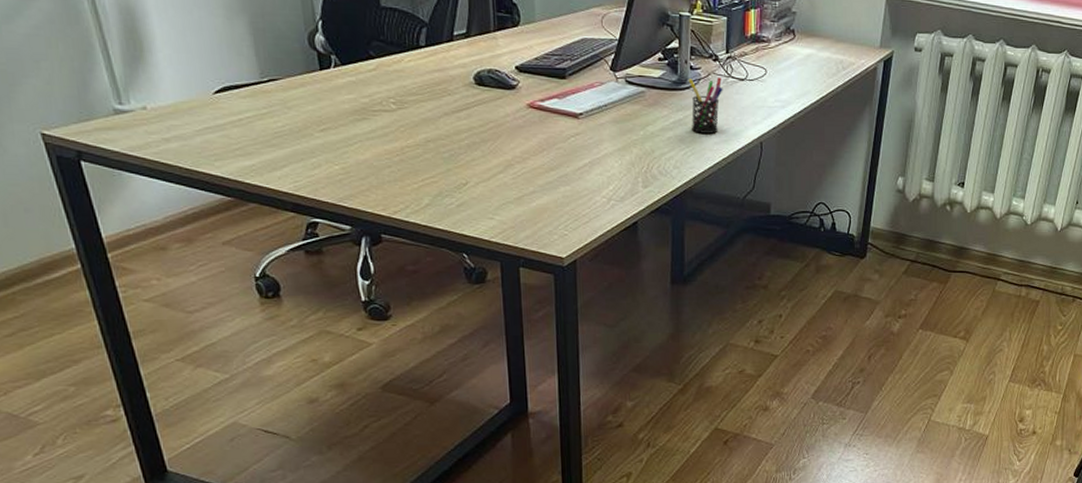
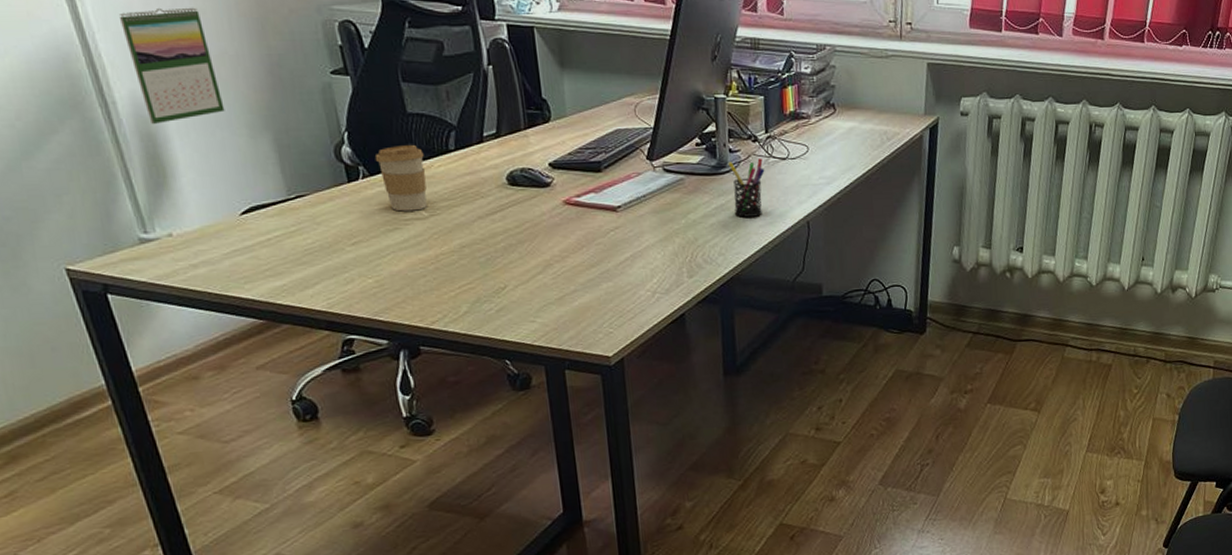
coffee cup: none [347,37,396,103] -> present [375,144,427,212]

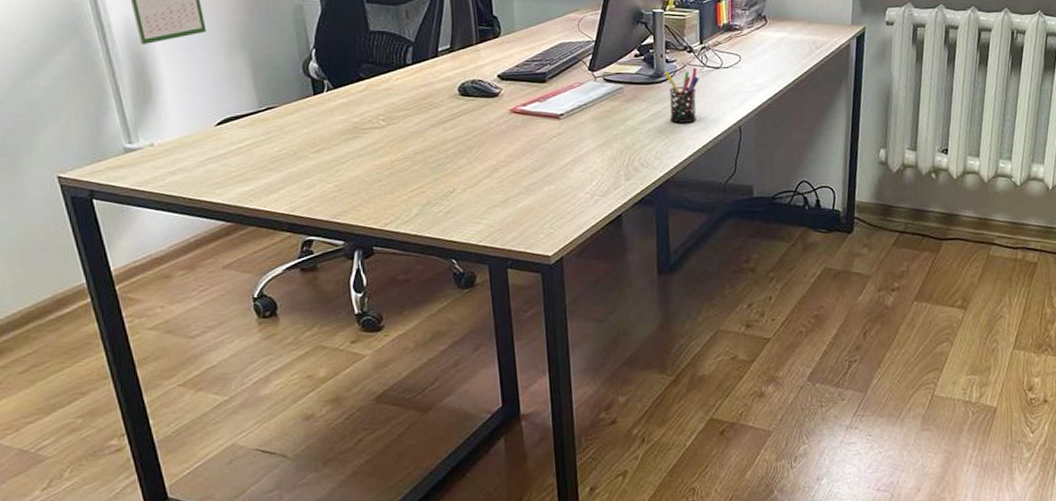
coffee cup: present [375,144,427,212] -> none [339,59,385,121]

